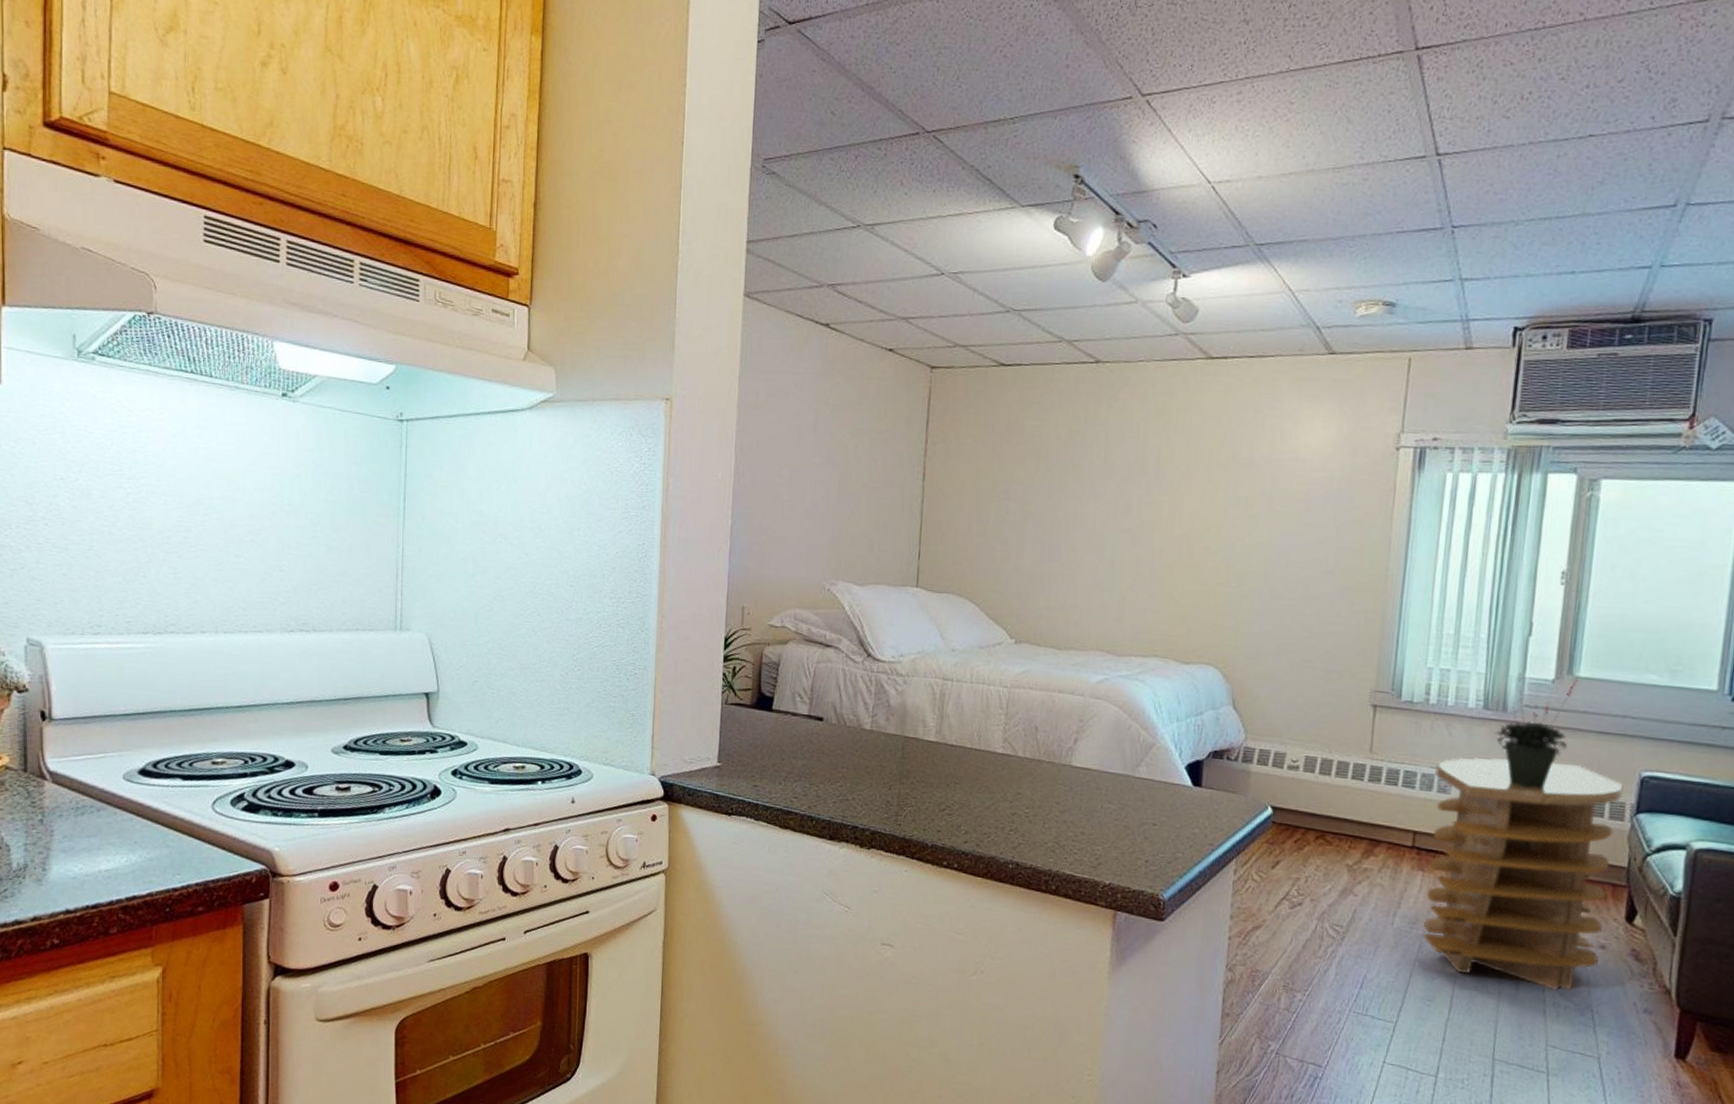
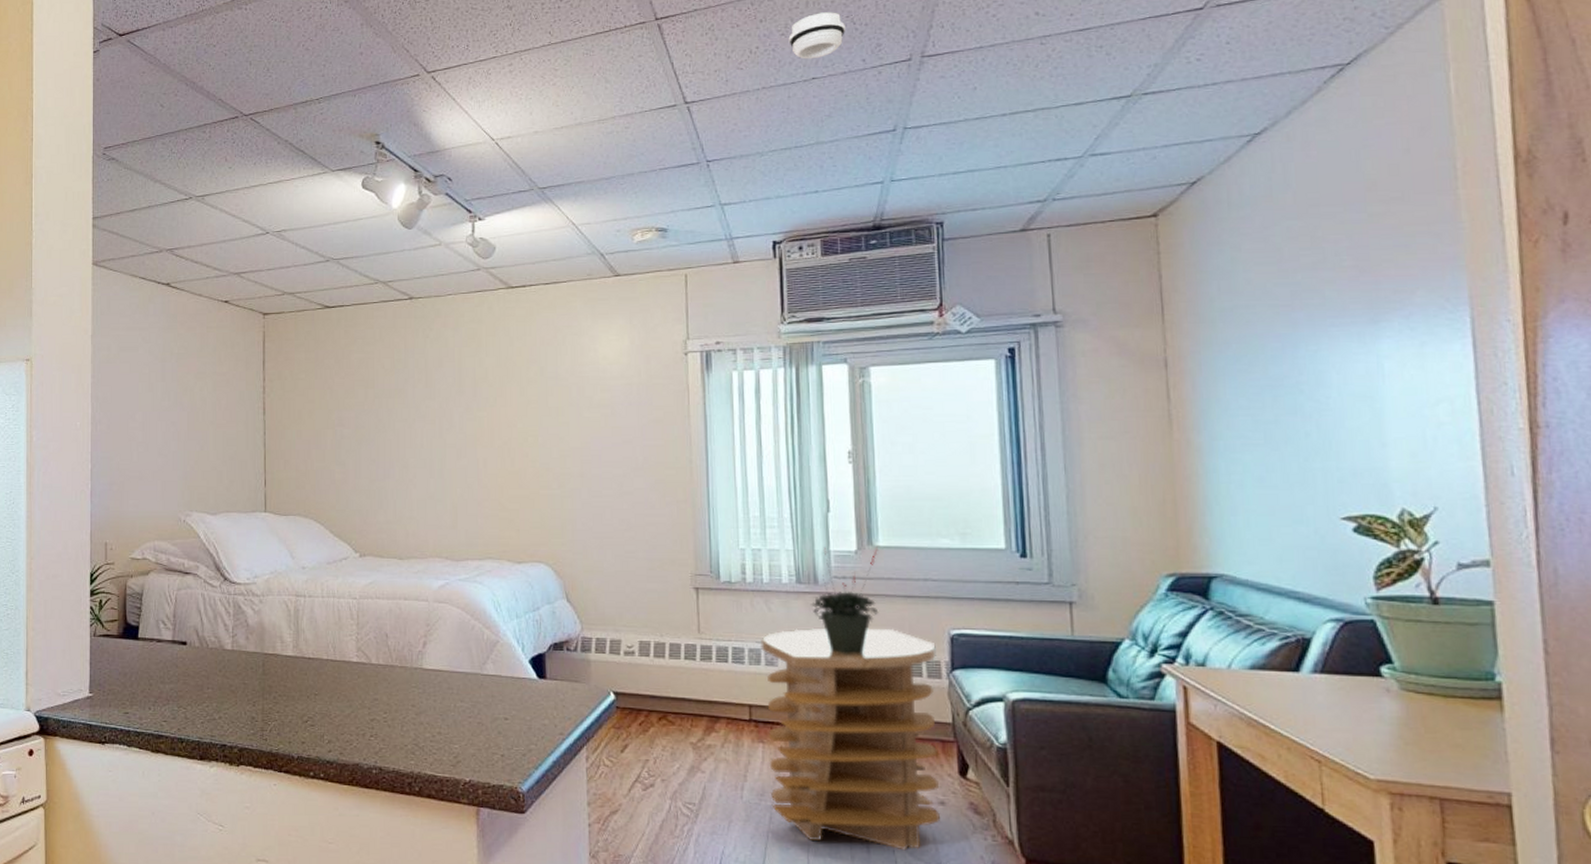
smoke detector: none [1568,54,1638,112] -> present [788,12,845,59]

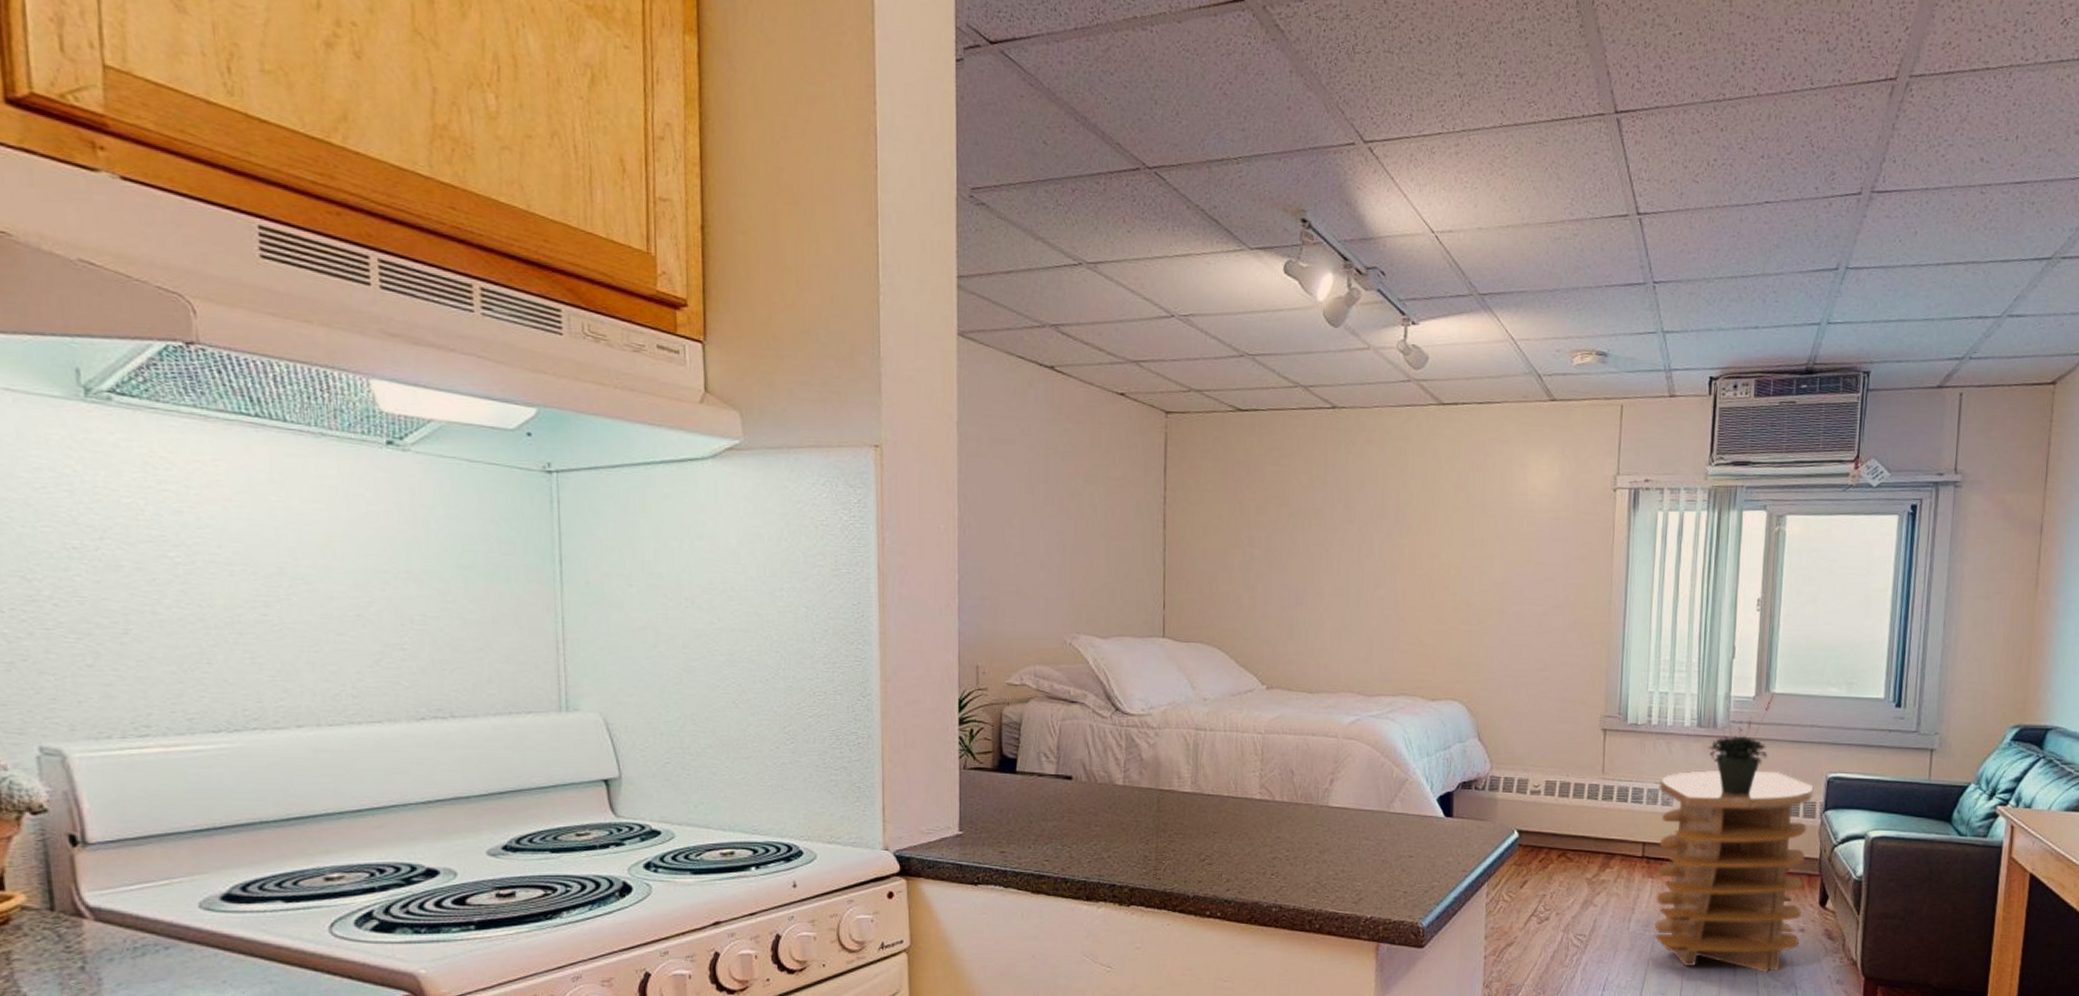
smoke detector: present [788,12,845,59] -> none [1746,128,1803,181]

